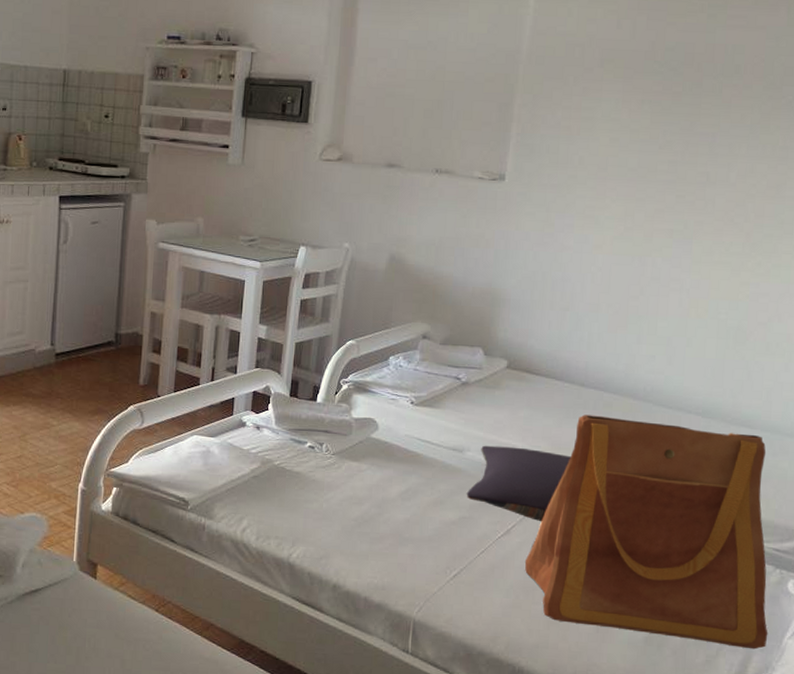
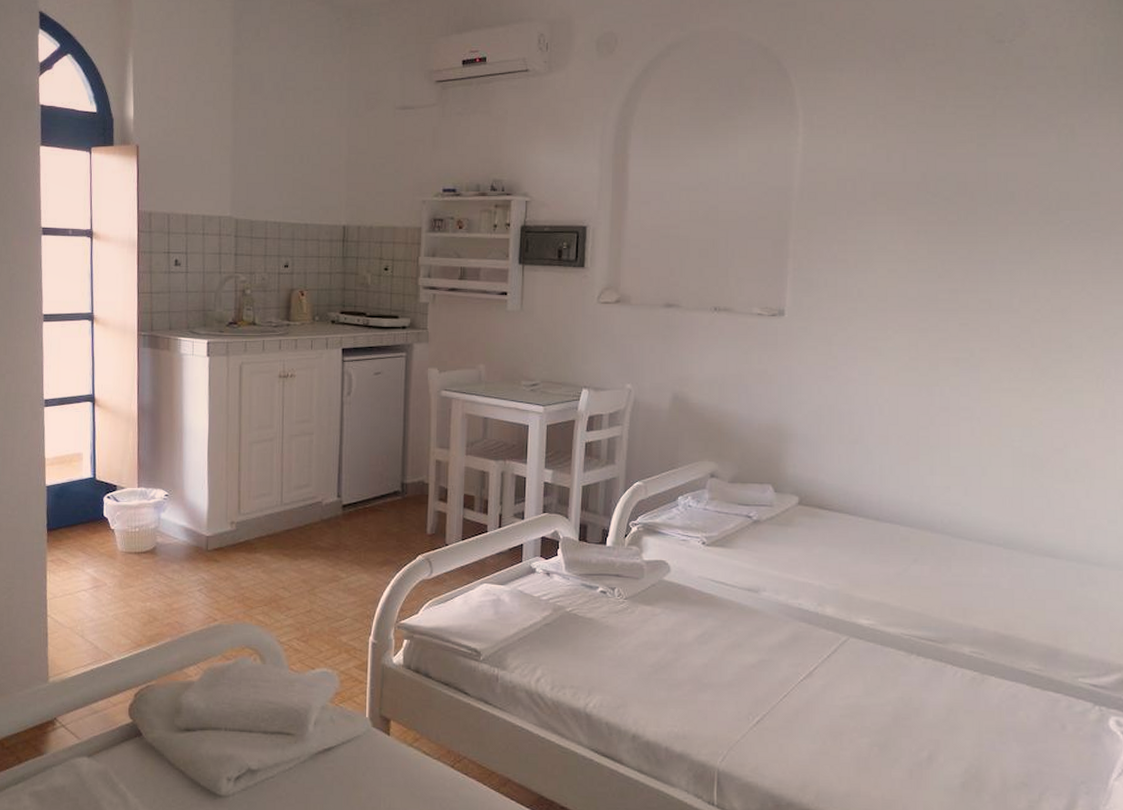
pillow: present [466,445,571,522] -> none [764,584,871,663]
tote bag: present [524,415,768,650] -> none [829,550,1093,793]

